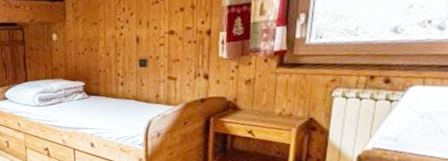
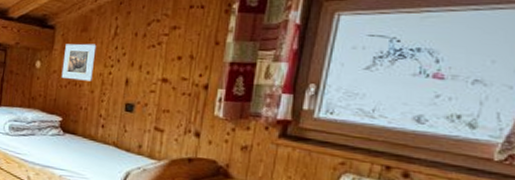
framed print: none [77,9,106,46] -> present [61,43,97,81]

